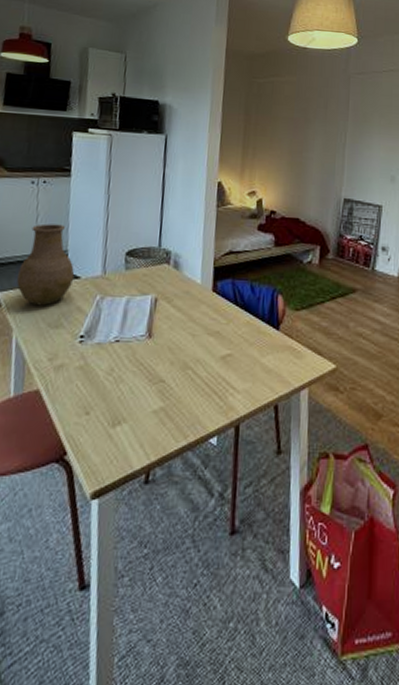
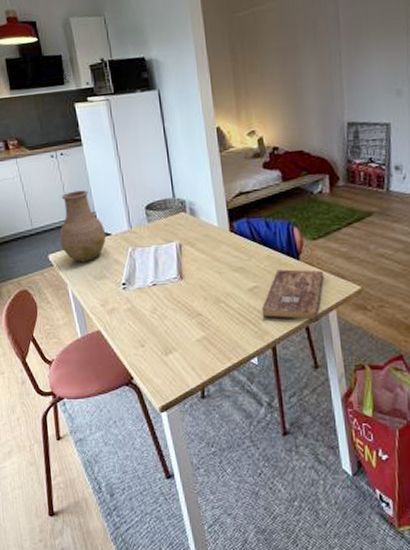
bible: none [230,338,302,398] -> present [261,269,324,320]

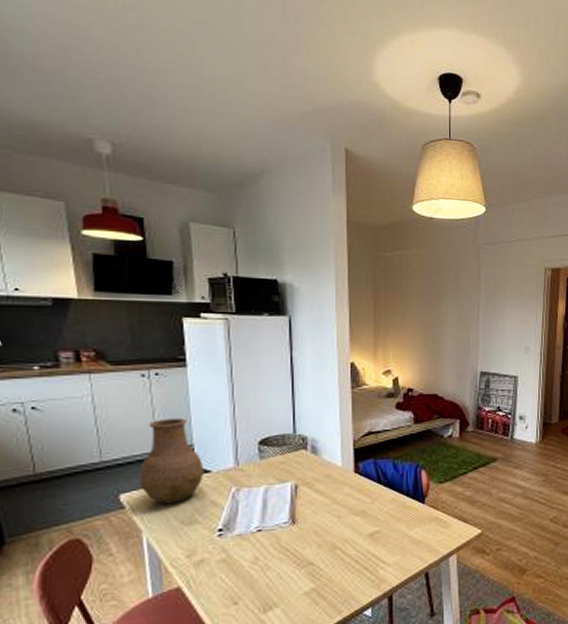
bible: present [261,269,324,320] -> none [381,513,448,566]

